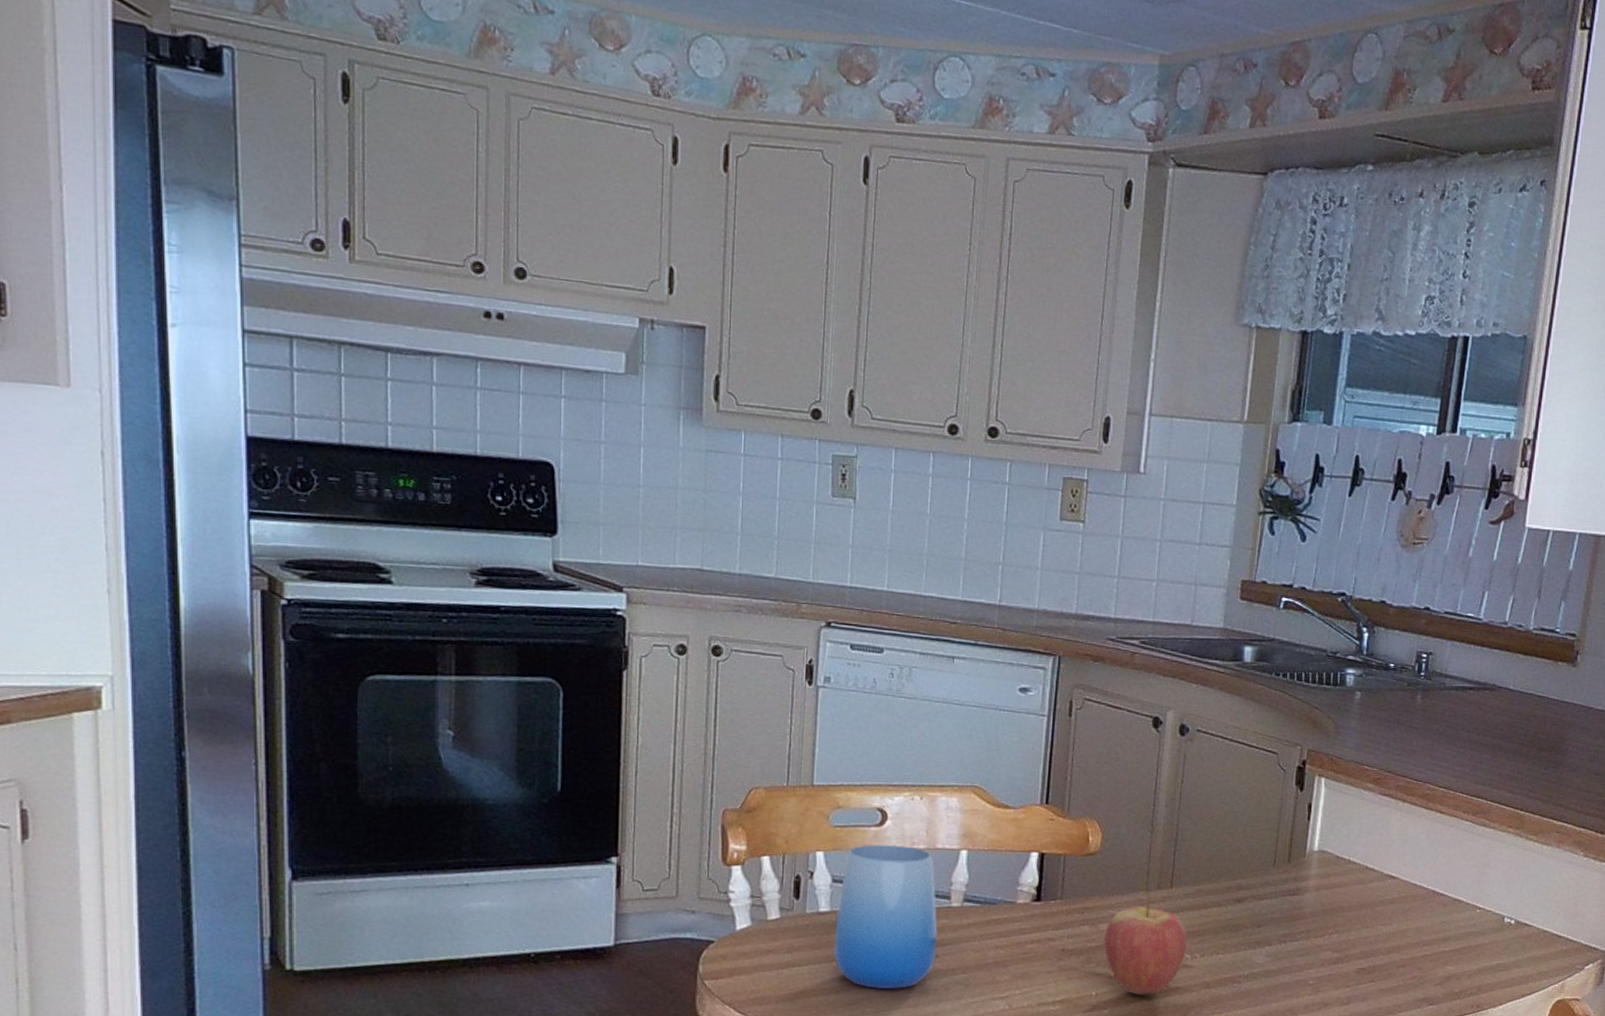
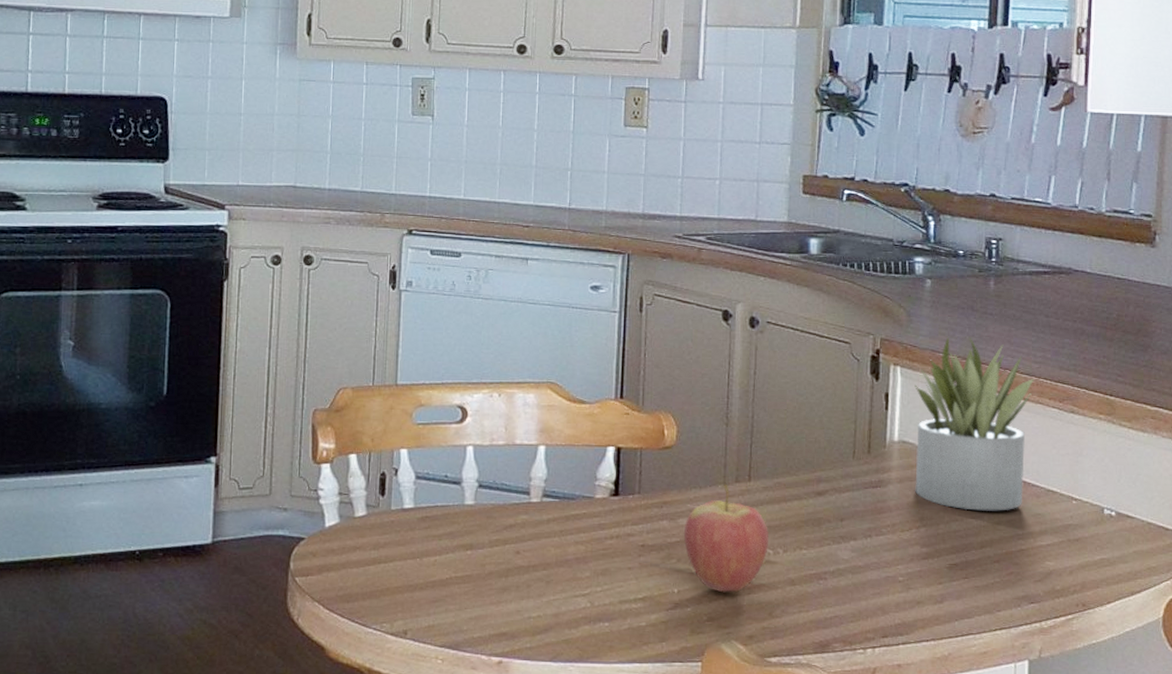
cup: present [833,844,938,989] -> none [418,441,518,586]
succulent plant: none [1330,750,1451,919] -> present [915,337,1034,511]

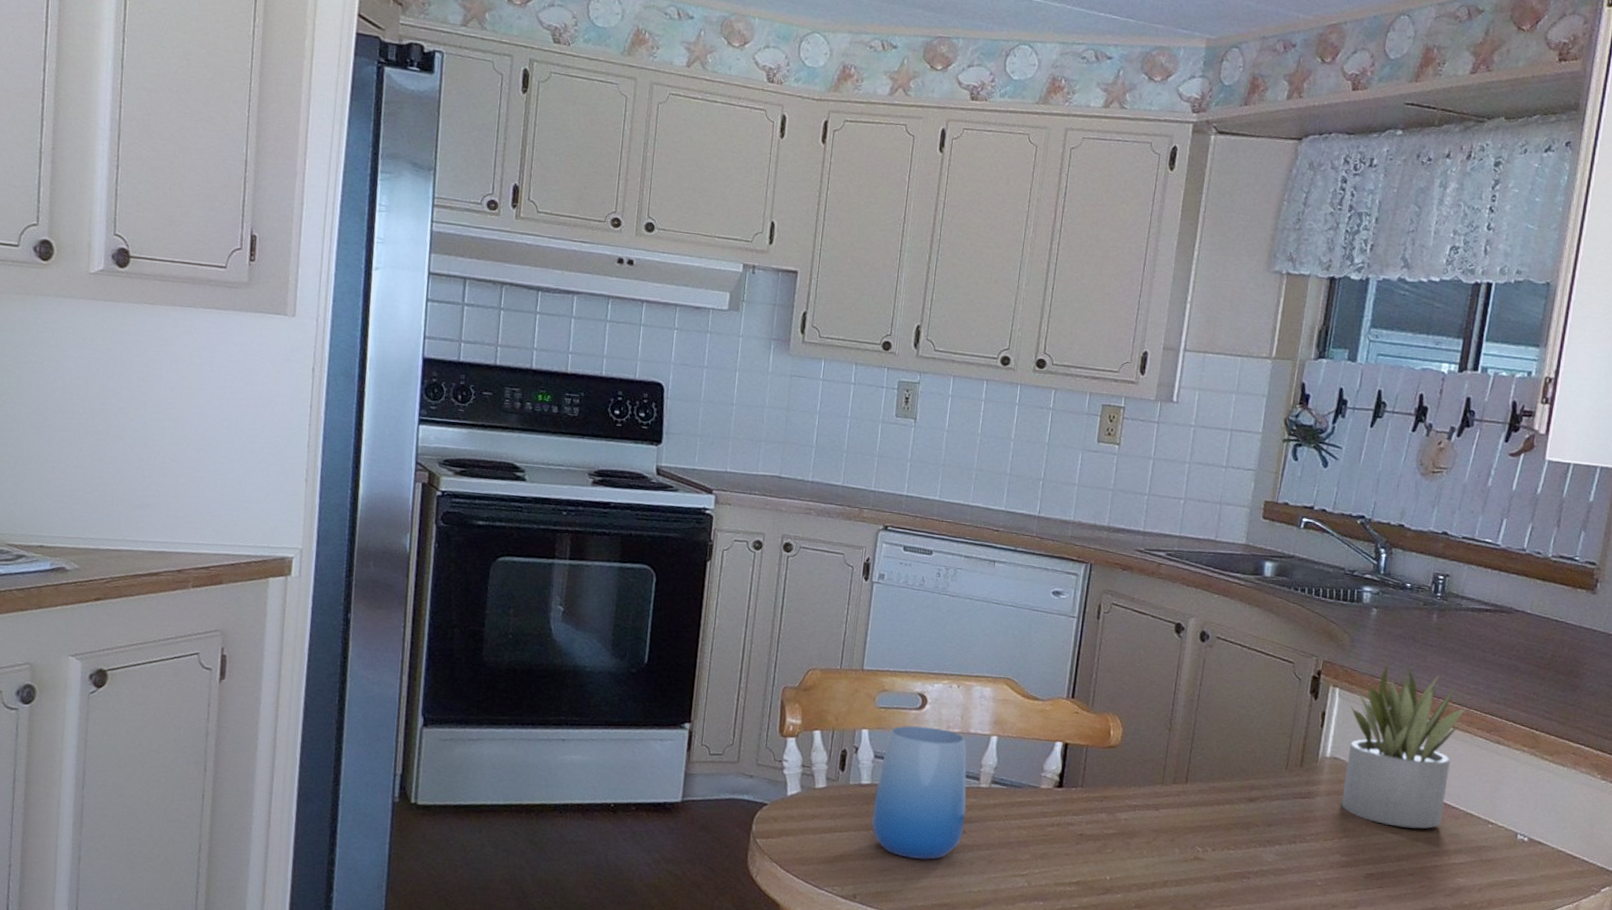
cup: none [418,441,518,586] -> present [871,725,967,860]
fruit: present [683,482,768,593] -> none [1120,782,1200,884]

